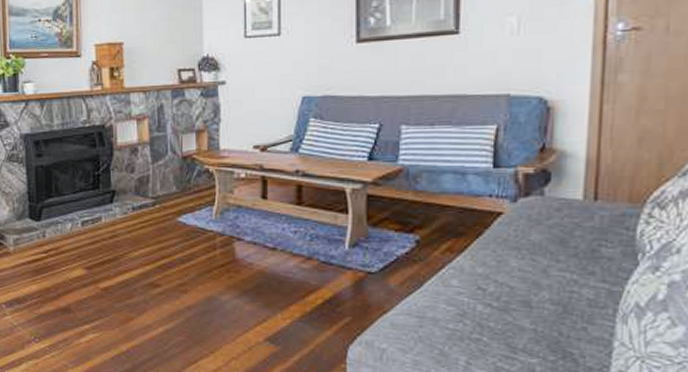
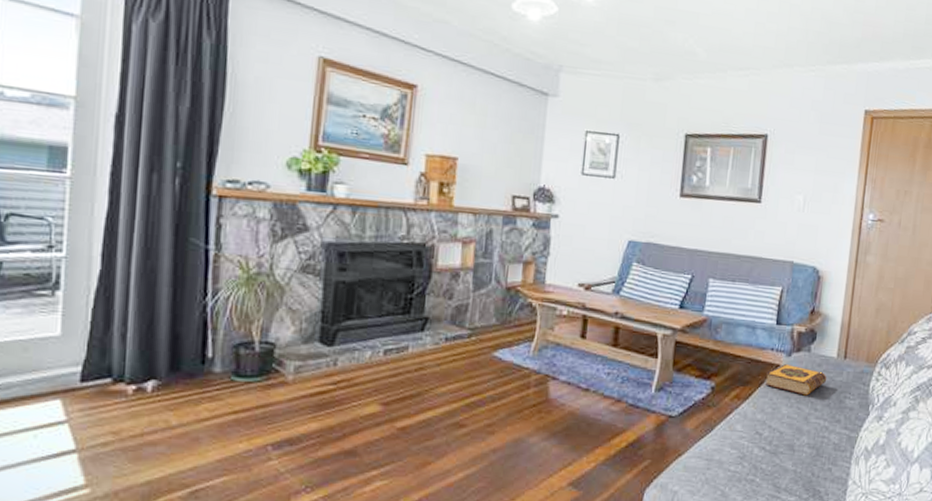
hardback book: none [483,211,571,246] -> present [764,364,827,396]

